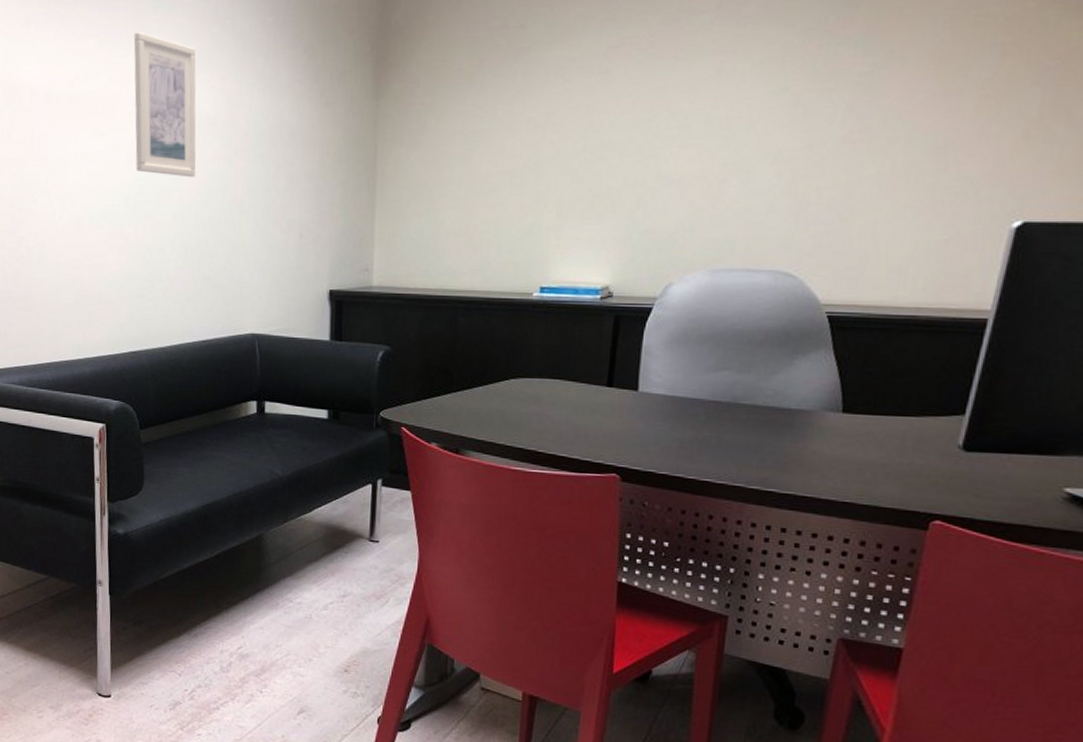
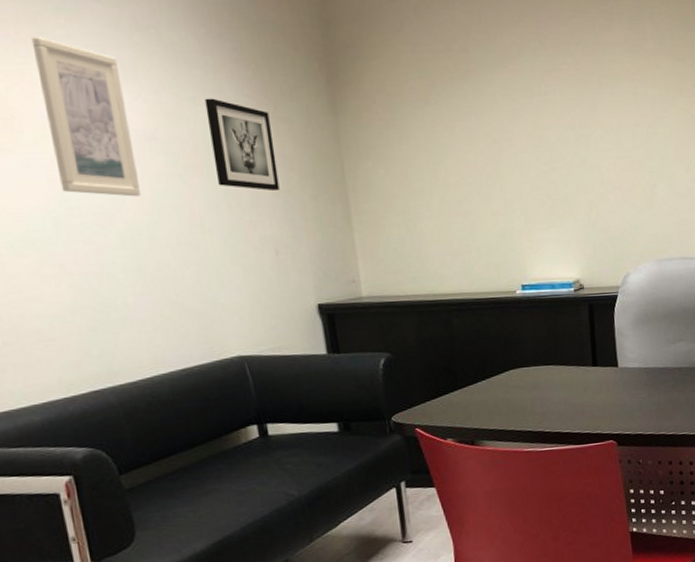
wall art: none [260,84,316,176] -> present [204,98,280,191]

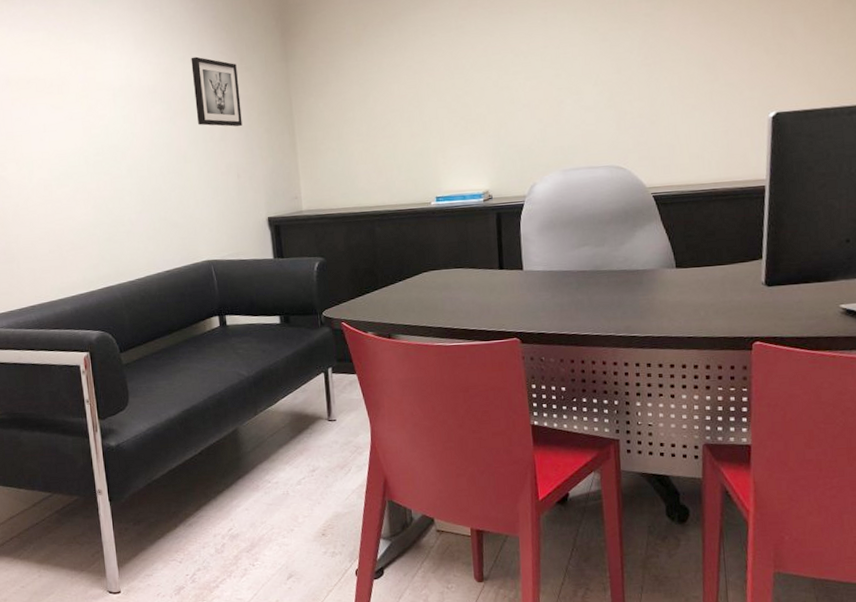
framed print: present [31,37,142,197] -> none [77,23,144,138]

